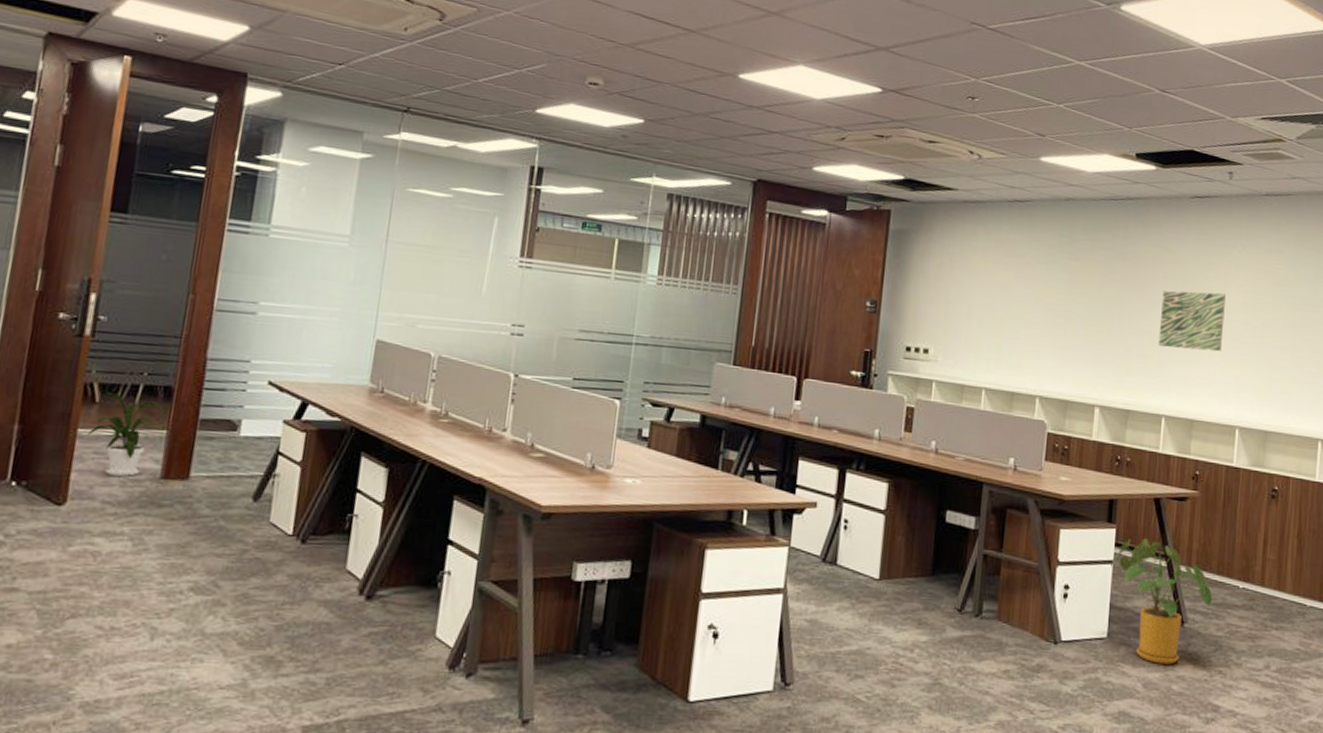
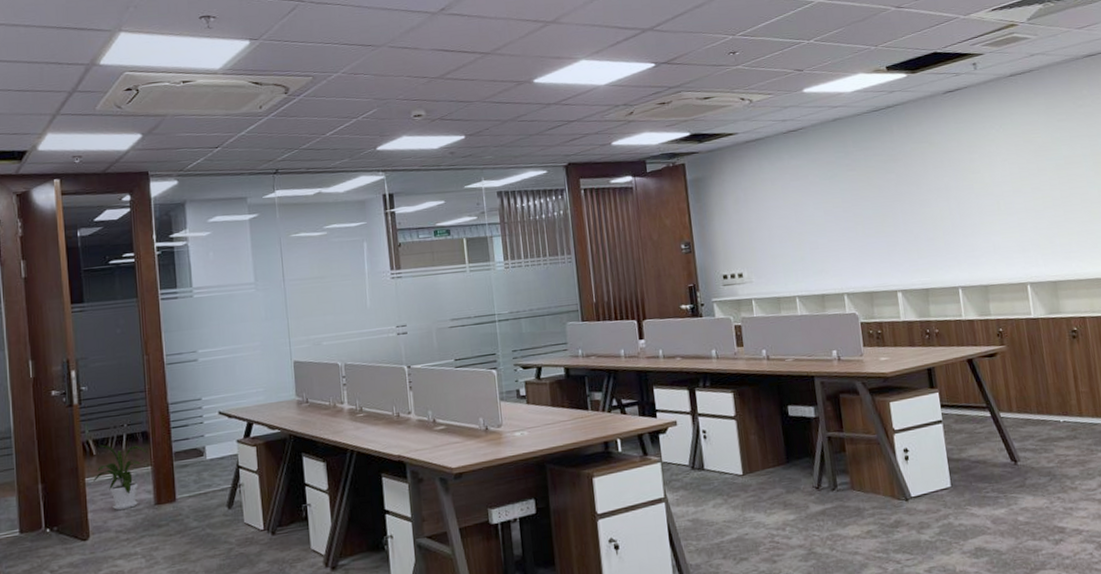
house plant: present [1109,538,1213,665] -> none [939,395,1039,501]
wall art: present [1158,291,1225,352] -> none [936,170,999,228]

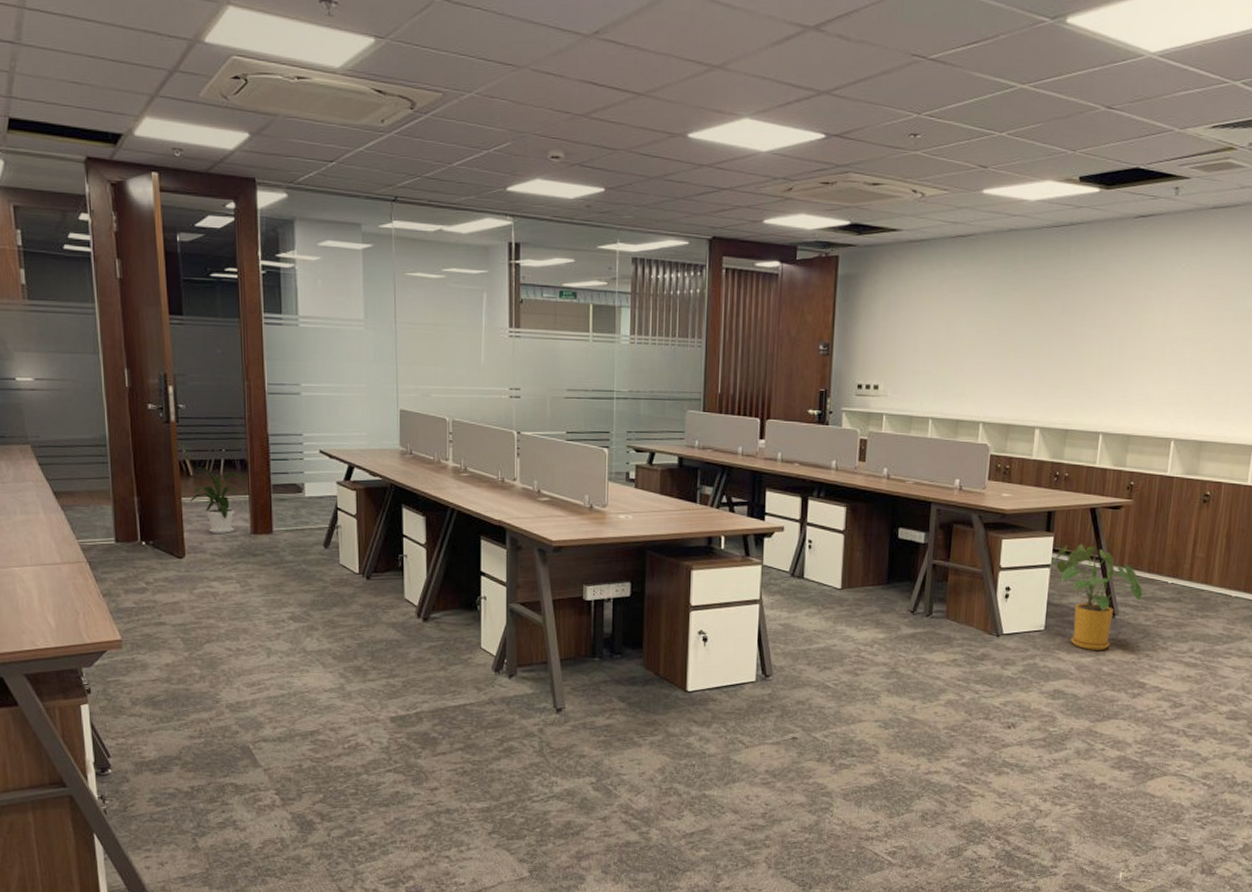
house plant: none [939,395,1039,501] -> present [1047,544,1143,650]

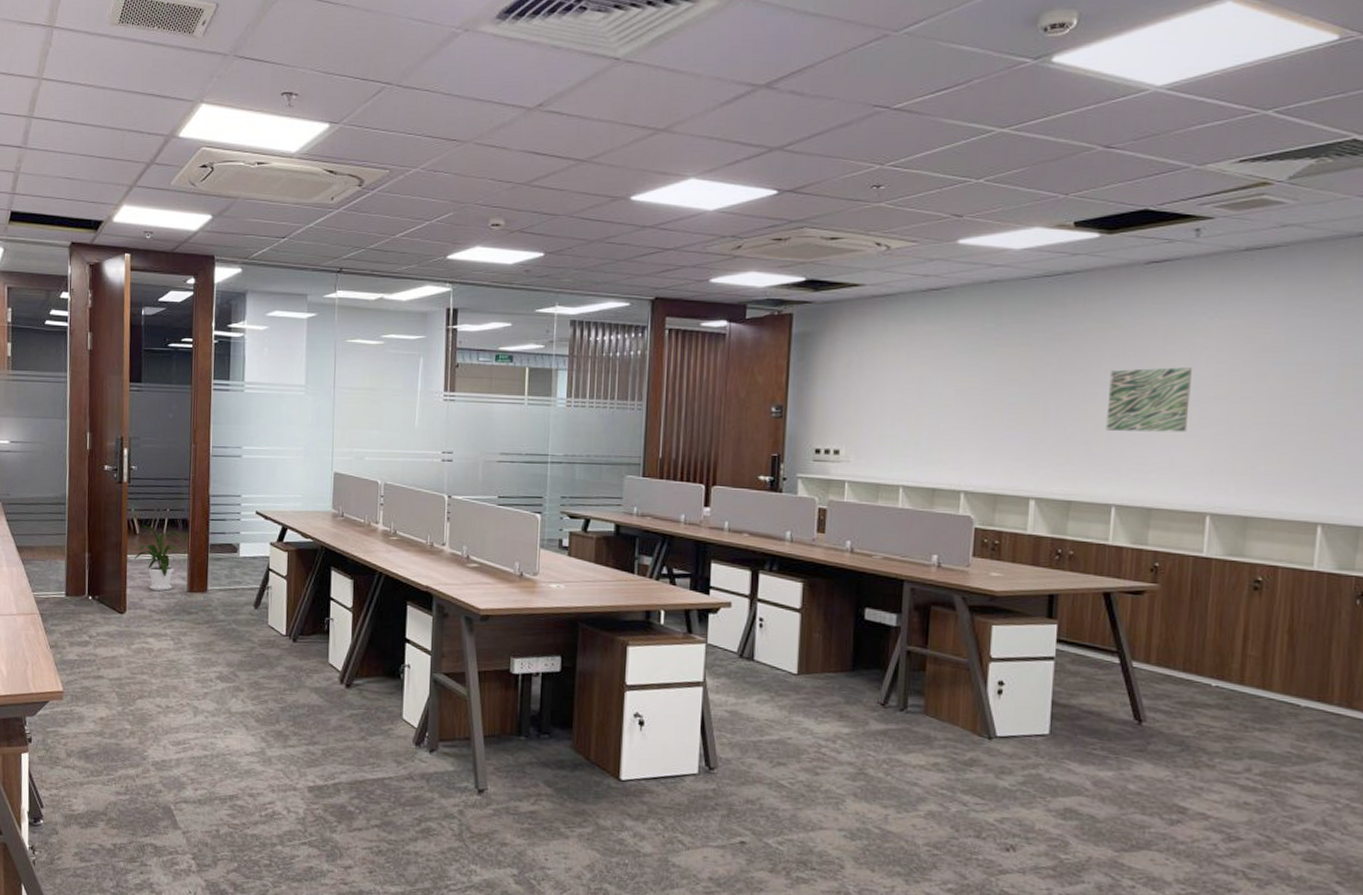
house plant: present [1047,544,1143,650] -> none [1050,634,1178,764]
wall art: none [1098,311,1166,369] -> present [1106,367,1191,433]

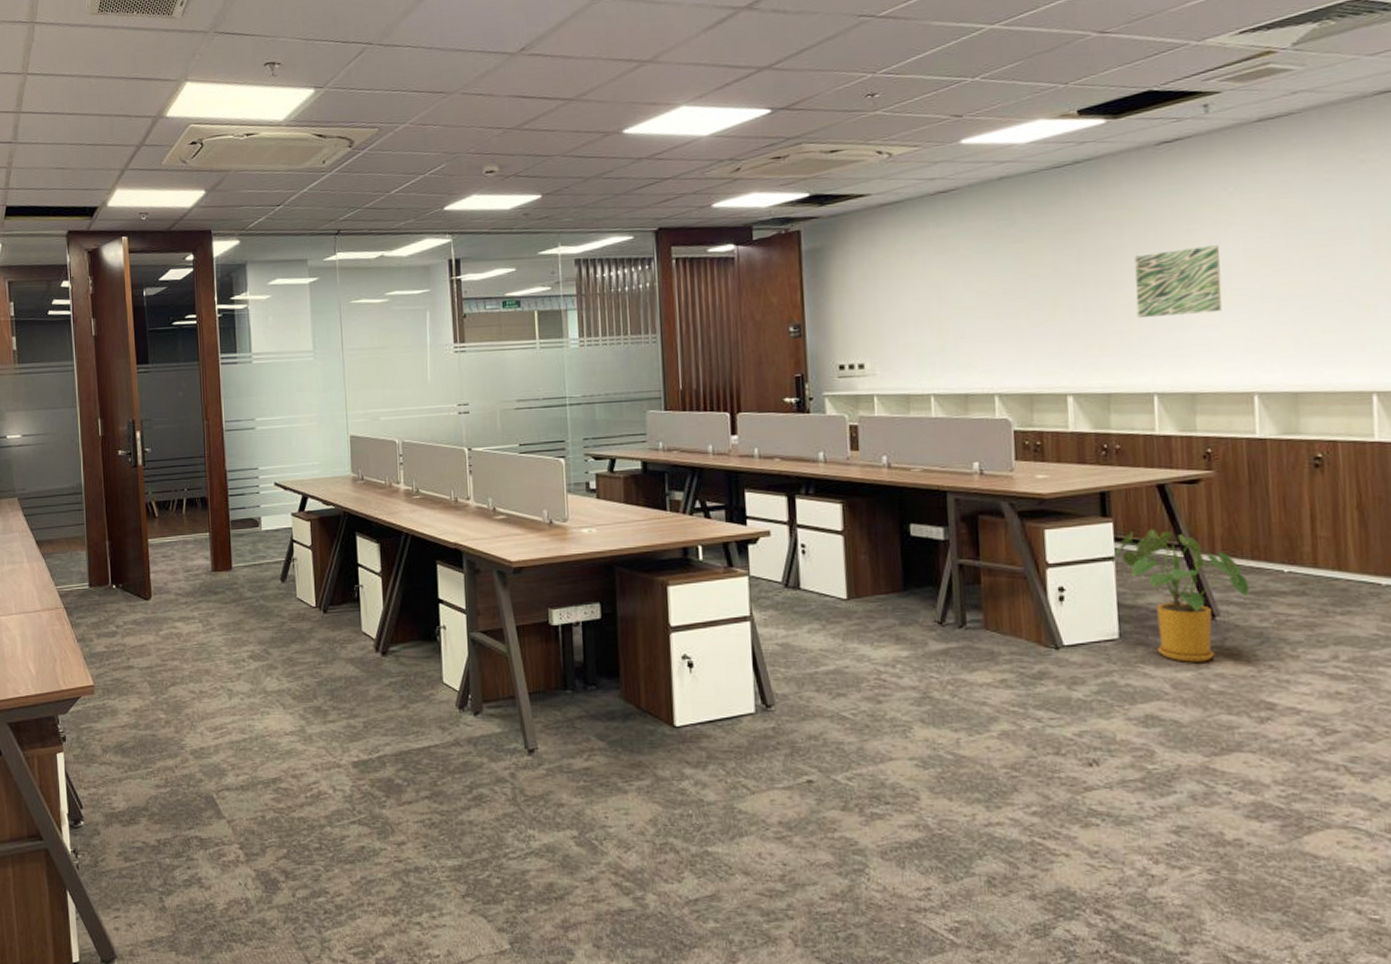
house plant: present [135,525,186,591] -> none [156,507,206,573]
house plant: none [1050,634,1178,764] -> present [1110,529,1250,662]

